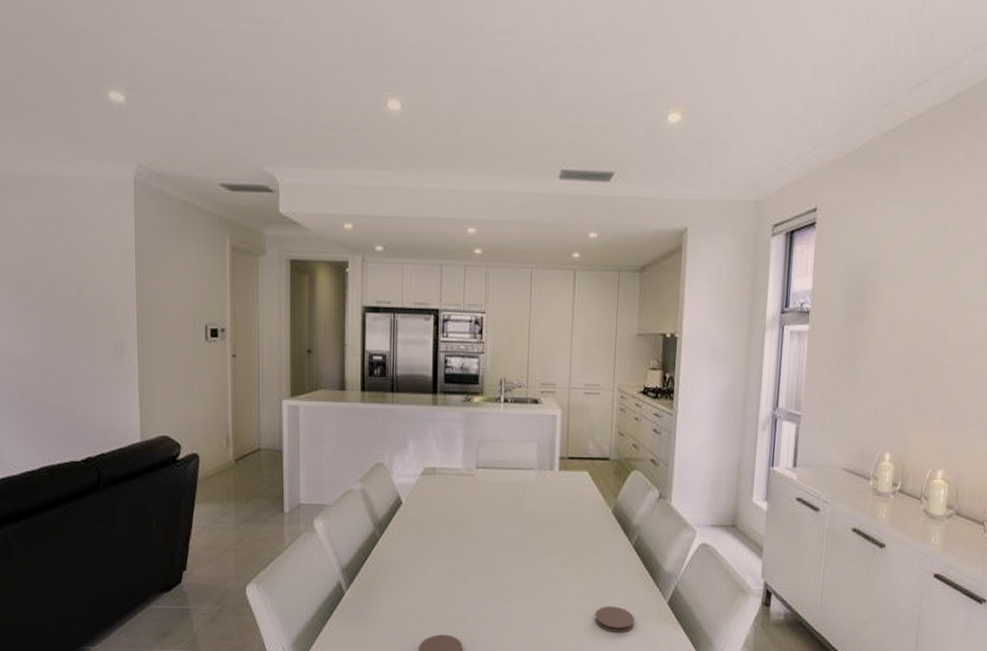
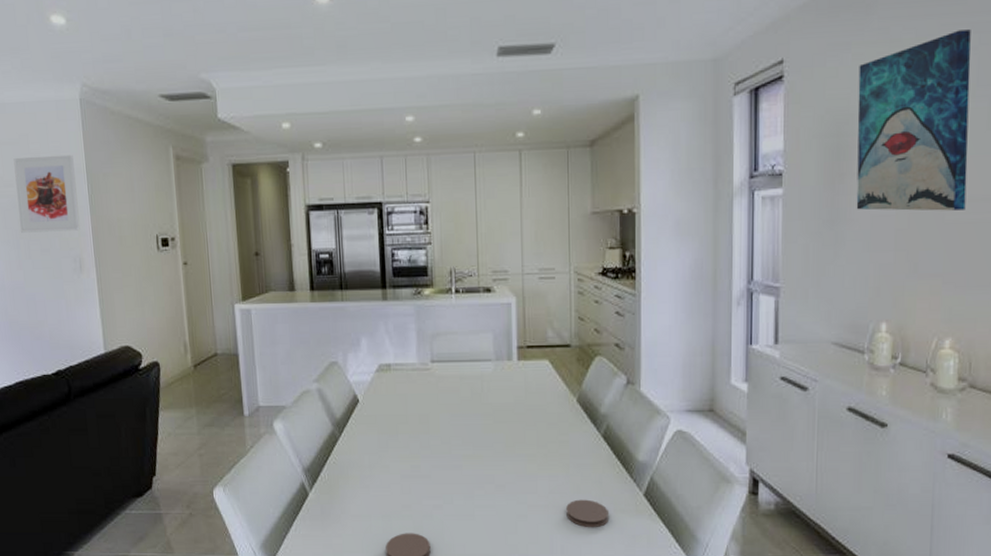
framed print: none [56,234,124,314] -> present [13,154,80,233]
wall art: none [871,196,975,356] -> present [856,29,971,211]

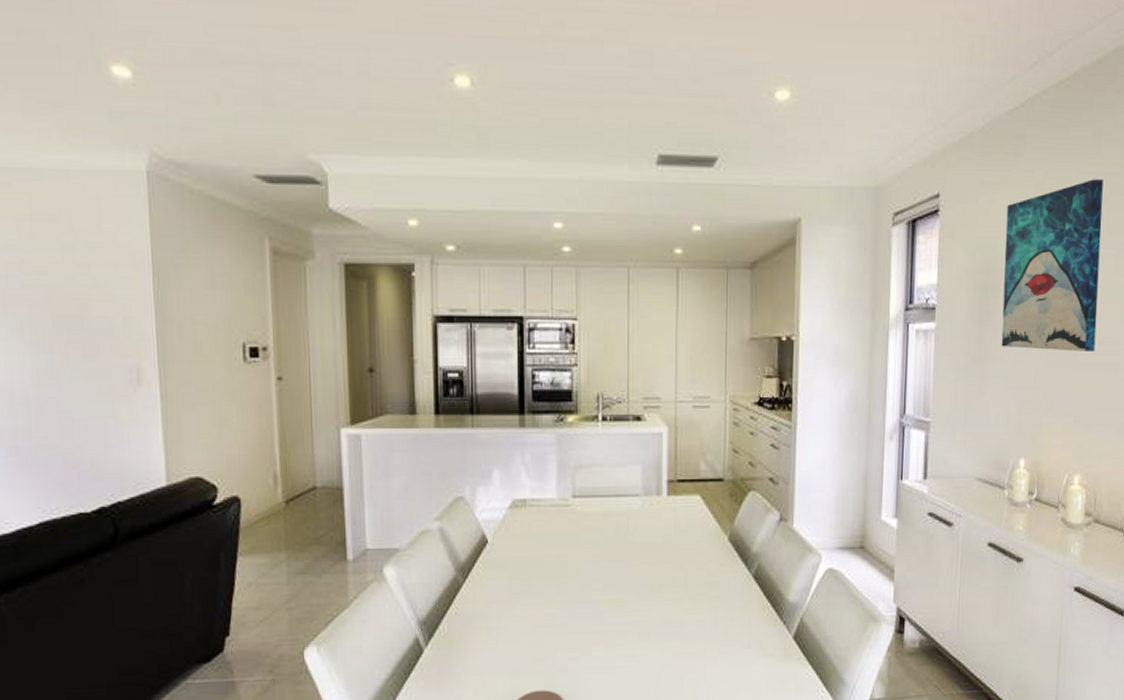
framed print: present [13,154,80,233] -> none [49,238,140,334]
coaster: present [566,499,610,528] -> none [713,644,758,675]

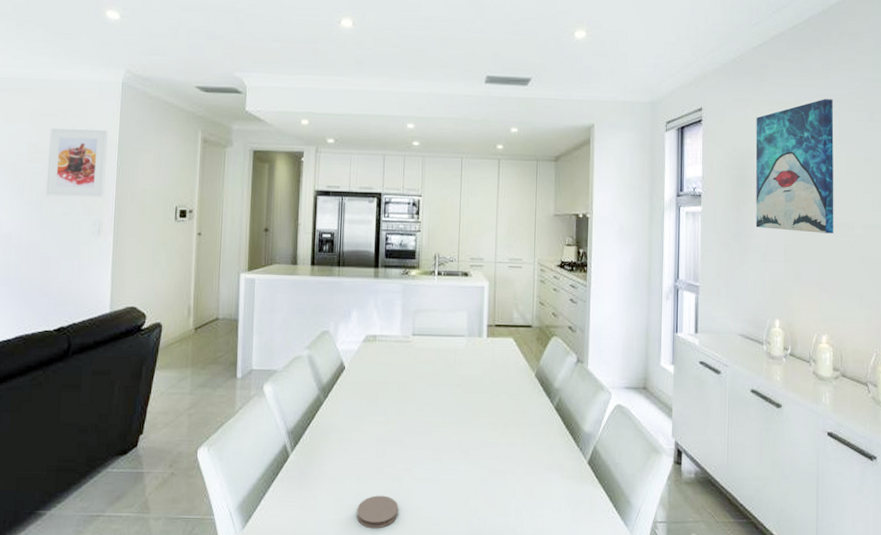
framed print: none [49,238,140,334] -> present [46,128,108,198]

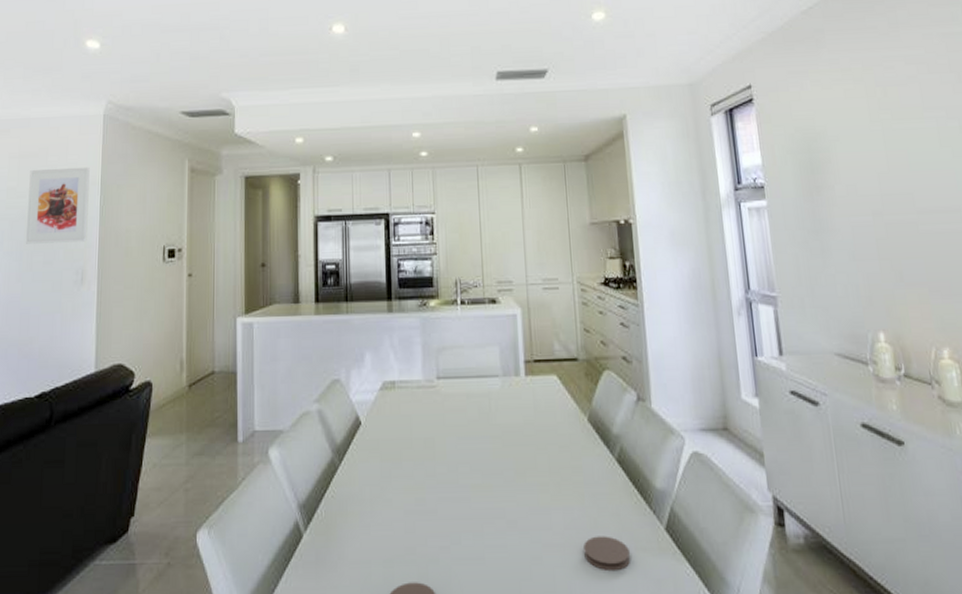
coaster: none [521,466,558,493] -> present [584,536,631,572]
wall art: present [755,99,834,234] -> none [818,61,936,222]

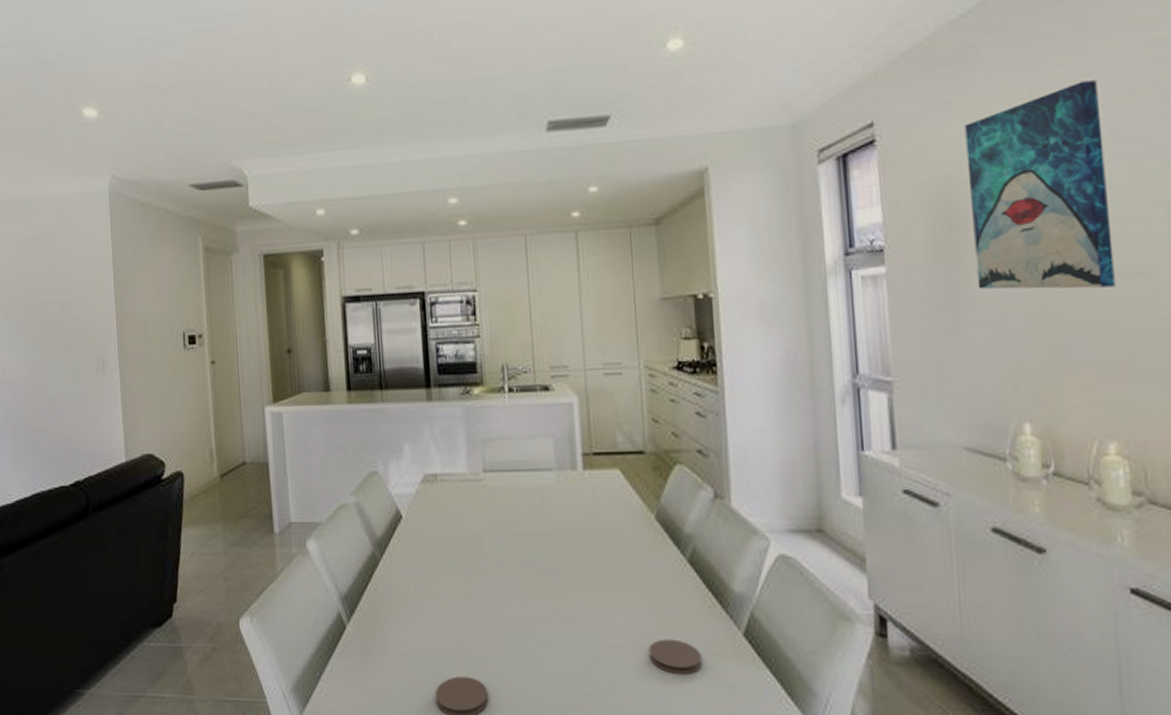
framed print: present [26,167,90,244] -> none [40,249,105,332]
wall art: none [818,61,936,222] -> present [964,80,1116,290]

